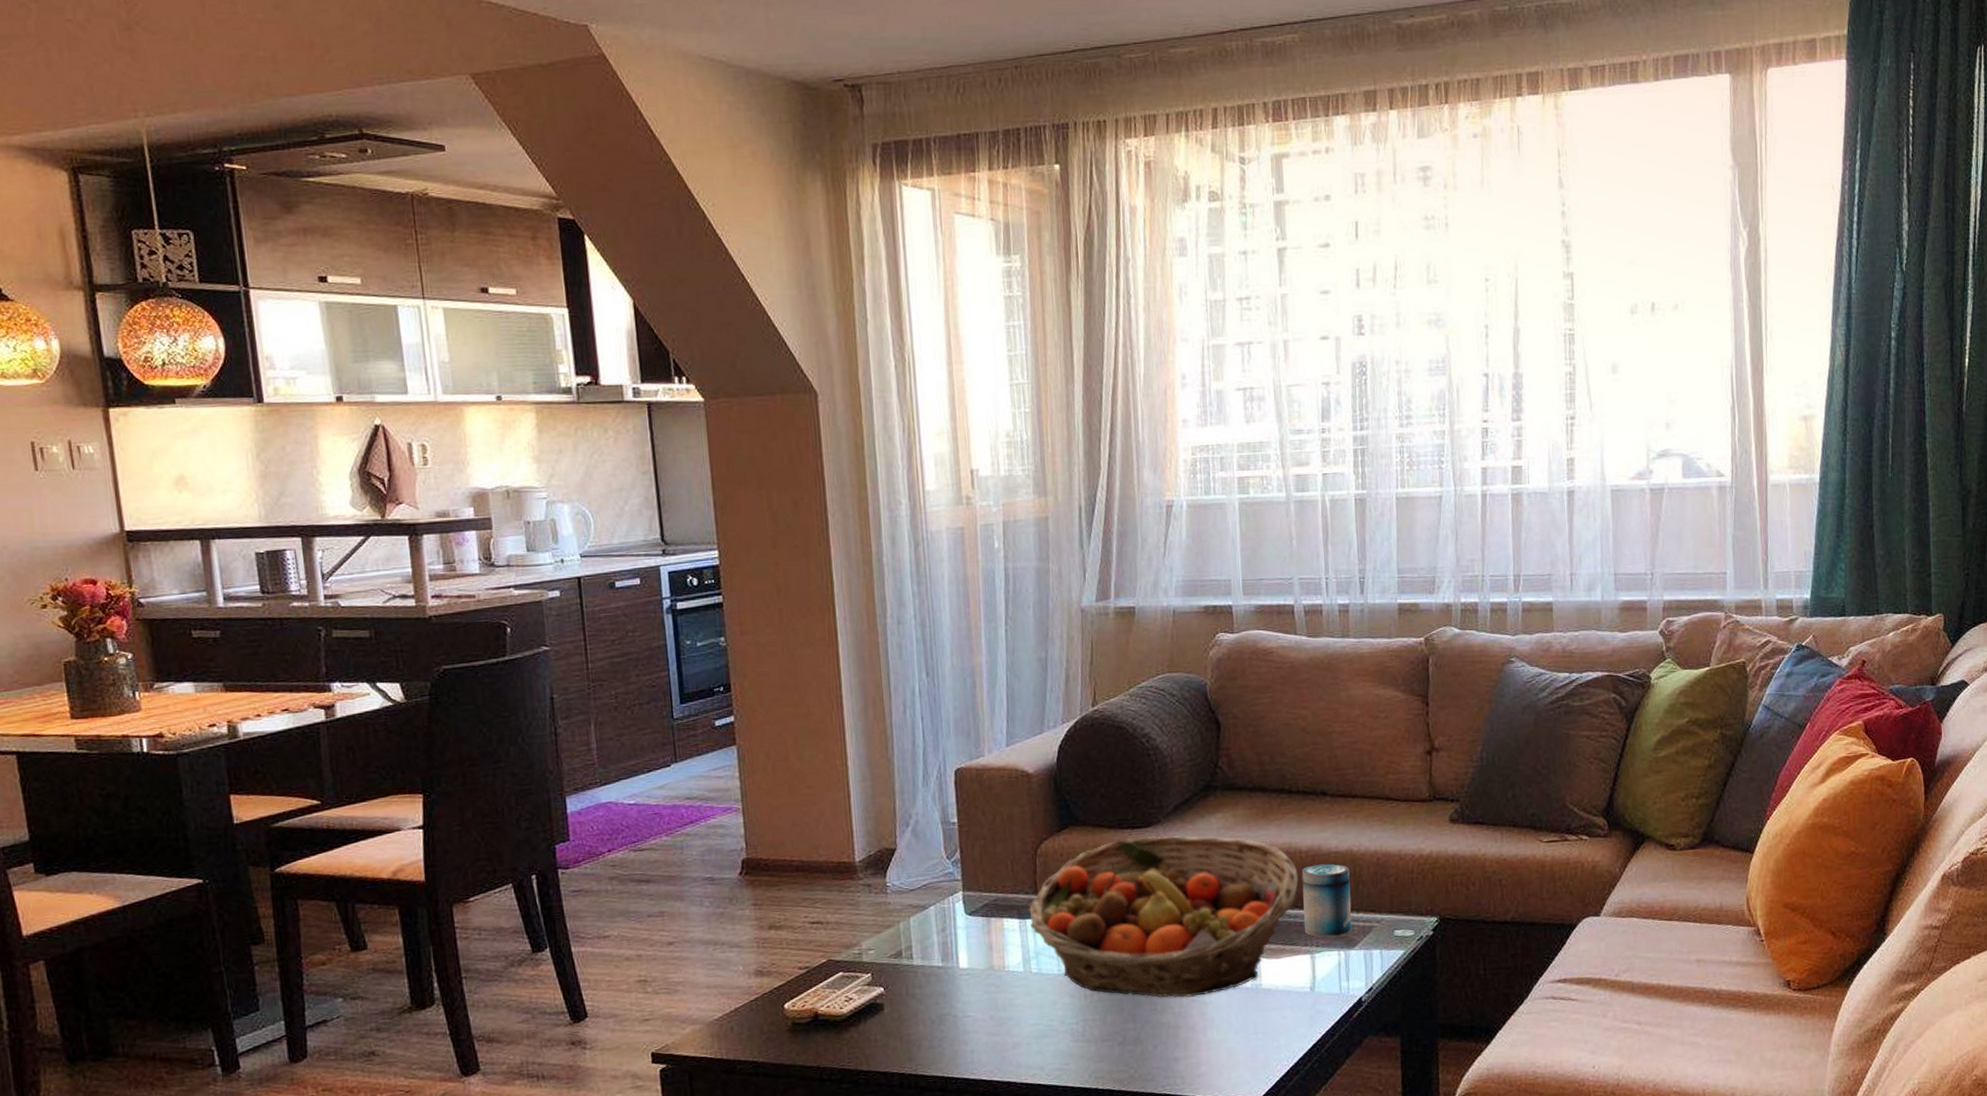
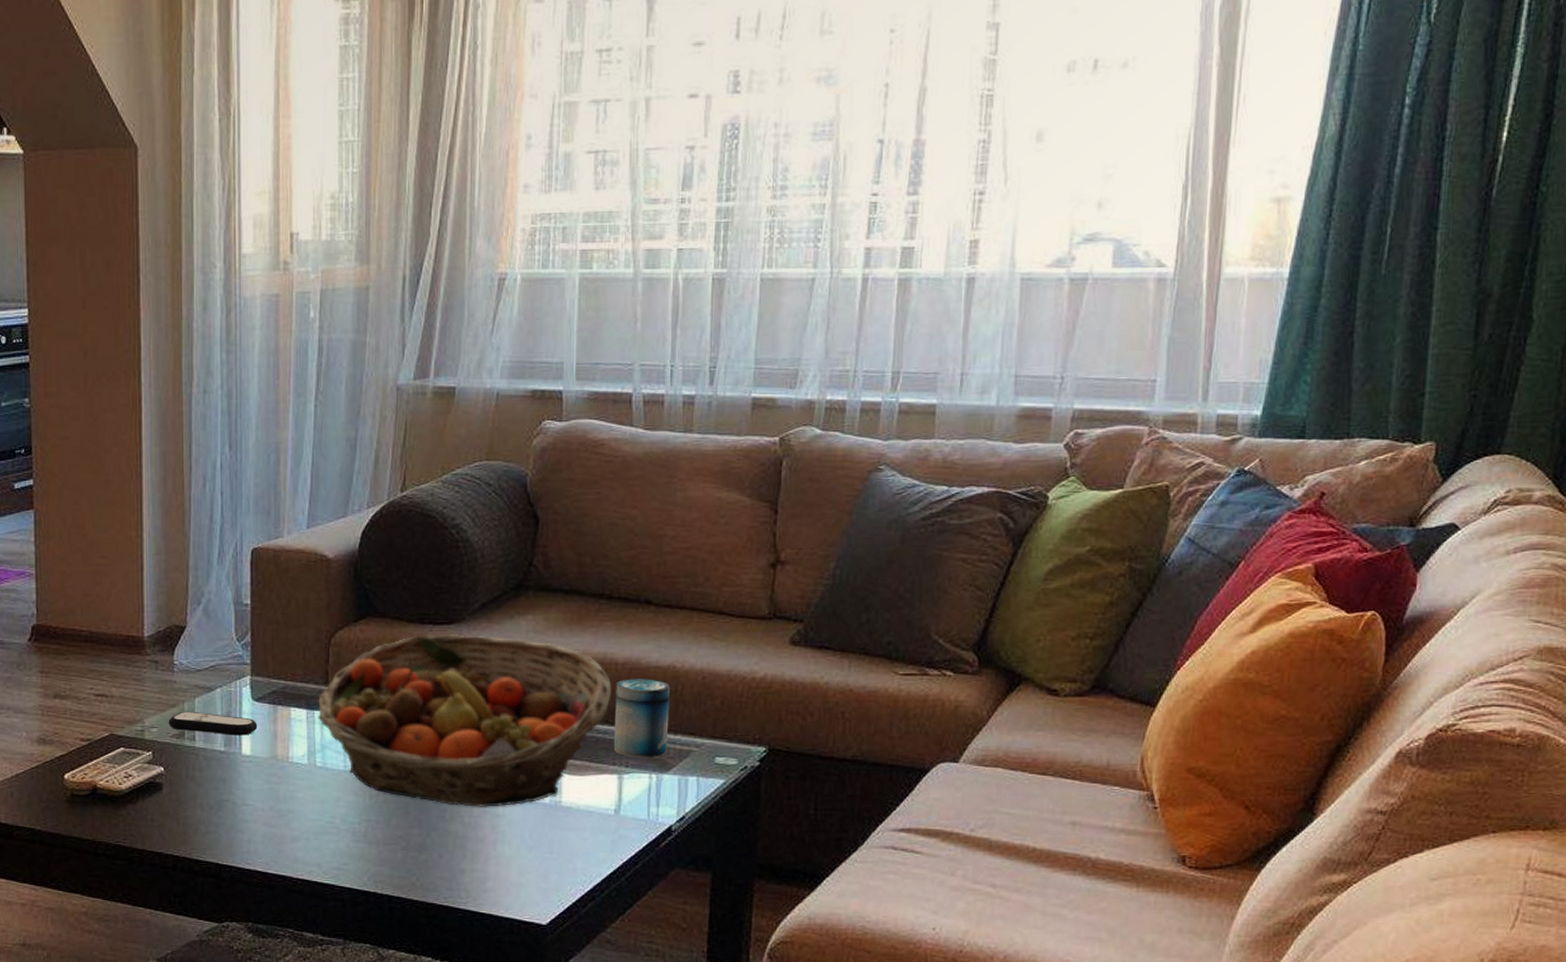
remote control: none [885,930,973,951] -> present [168,711,258,736]

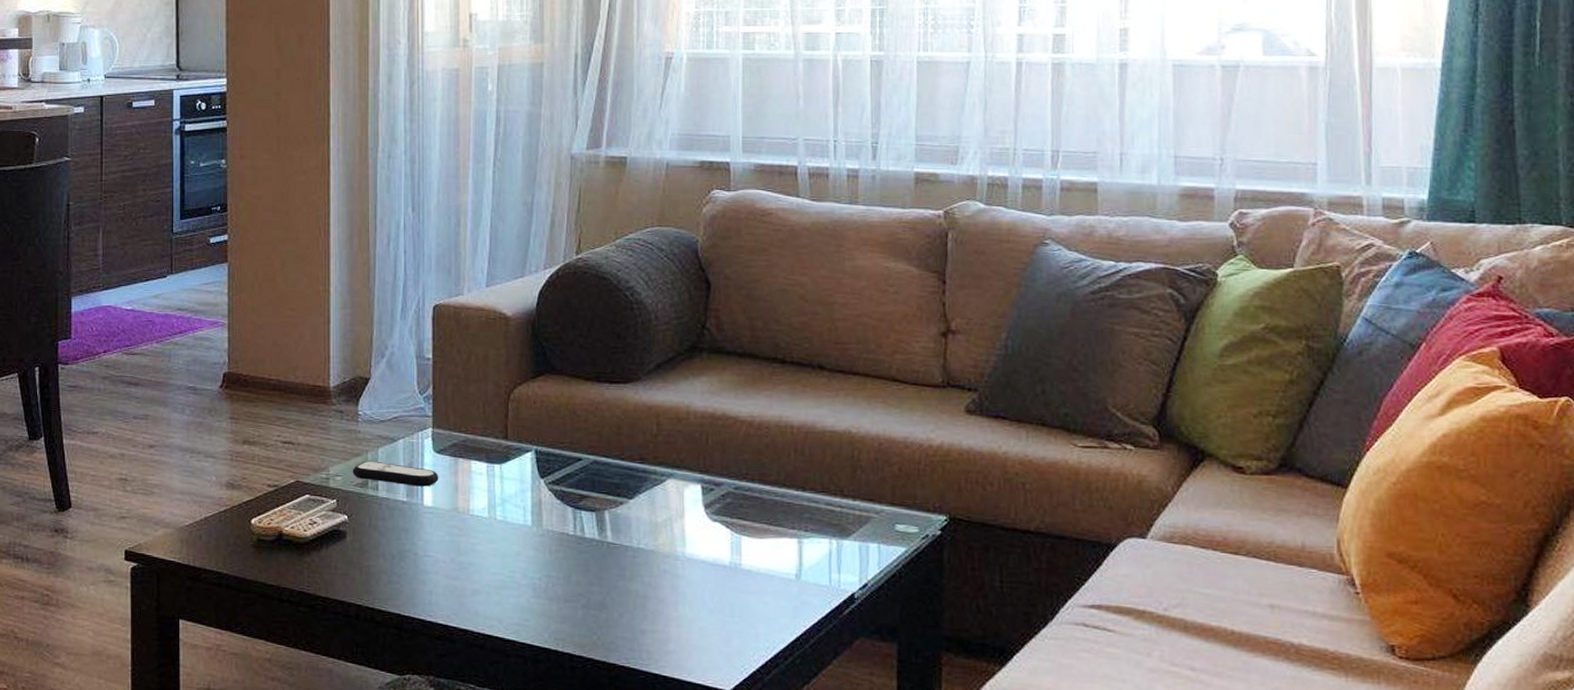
fruit basket: present [318,635,612,808] -> none [498,393,788,568]
beverage can: present [613,679,670,758] -> none [792,442,847,523]

